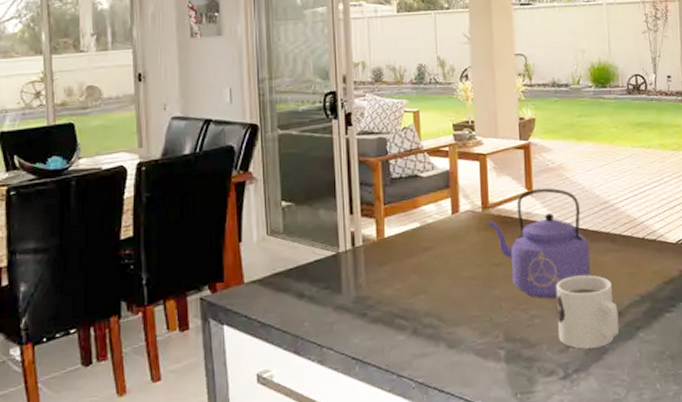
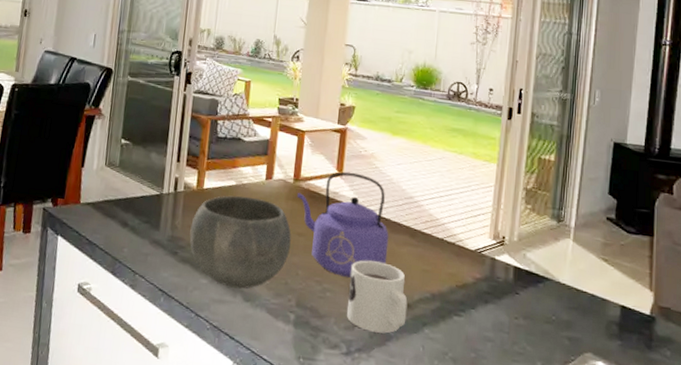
bowl: none [377,236,489,338] -> present [189,195,291,289]

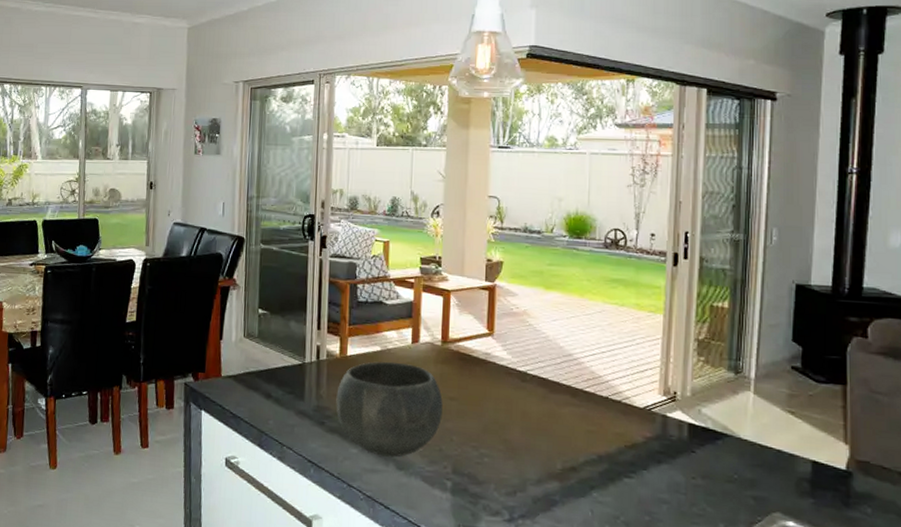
kettle: present [296,171,389,278] -> none [446,331,548,442]
mug: present [346,260,408,334] -> none [506,423,572,499]

